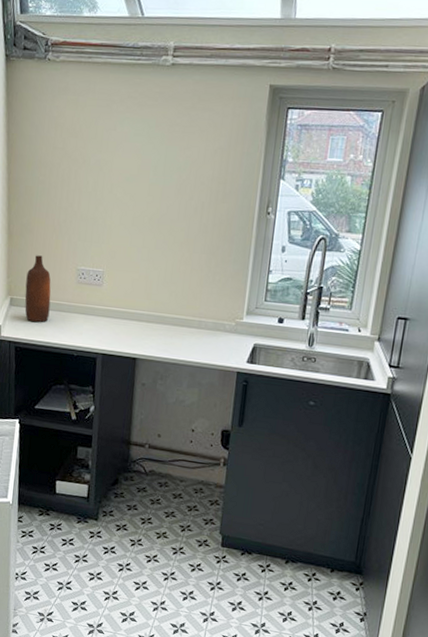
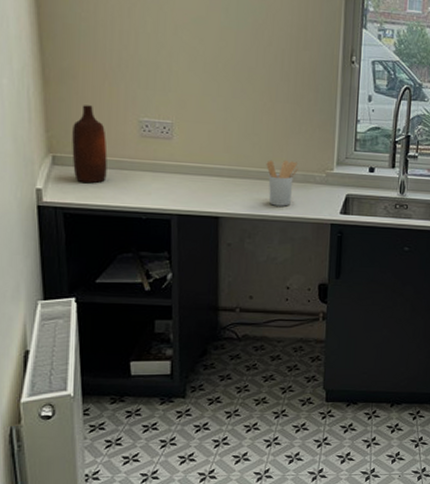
utensil holder: none [180,307,210,352] -> present [266,159,298,206]

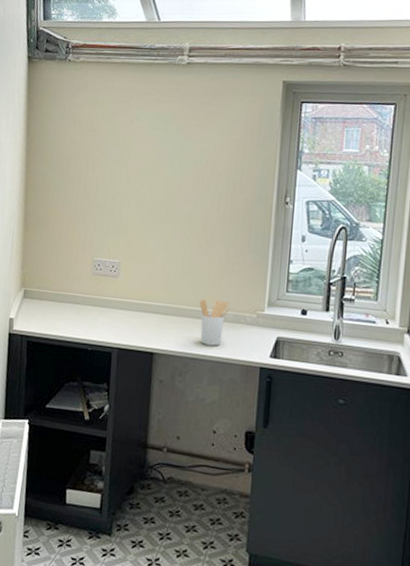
bottle: present [72,105,108,184] -> none [38,246,67,315]

